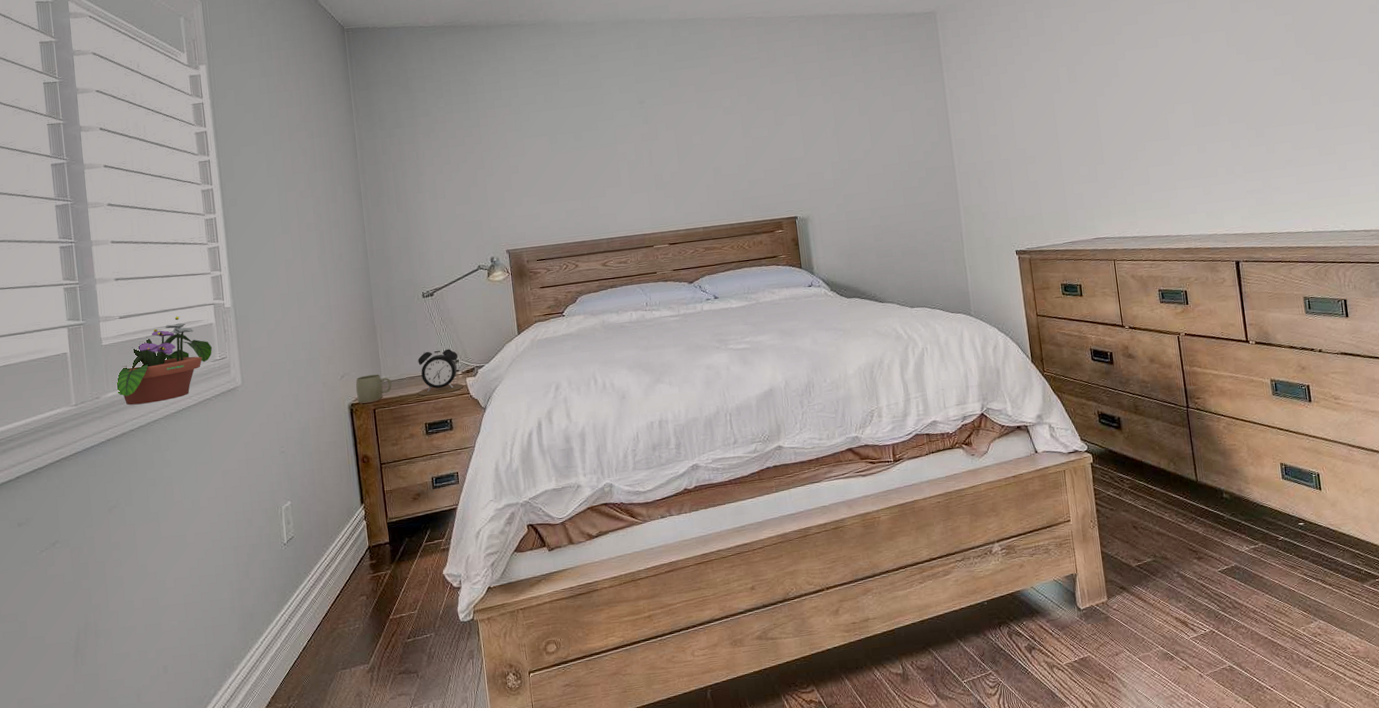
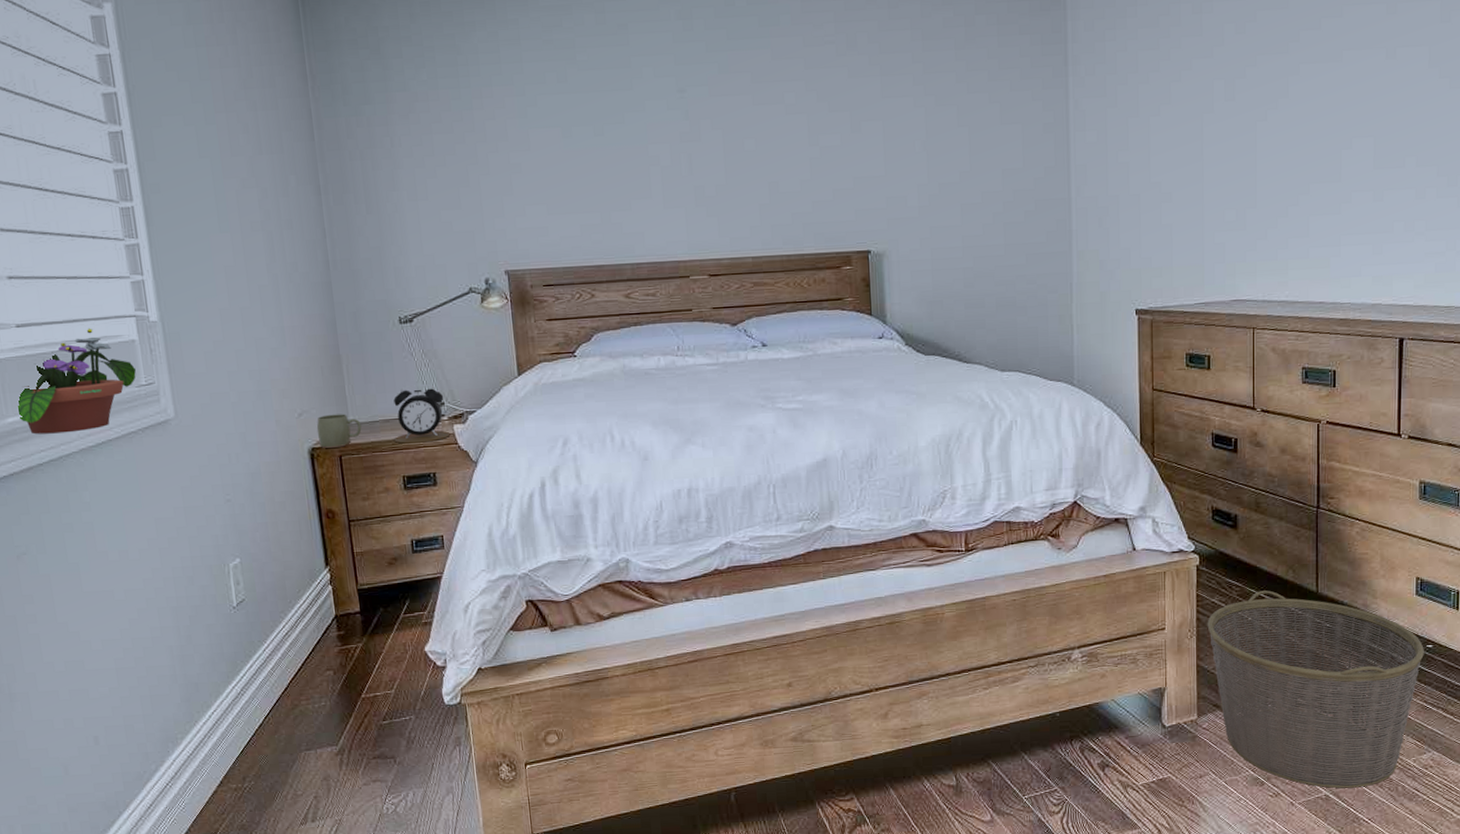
basket: none [1105,481,1298,659] -> present [1207,590,1424,789]

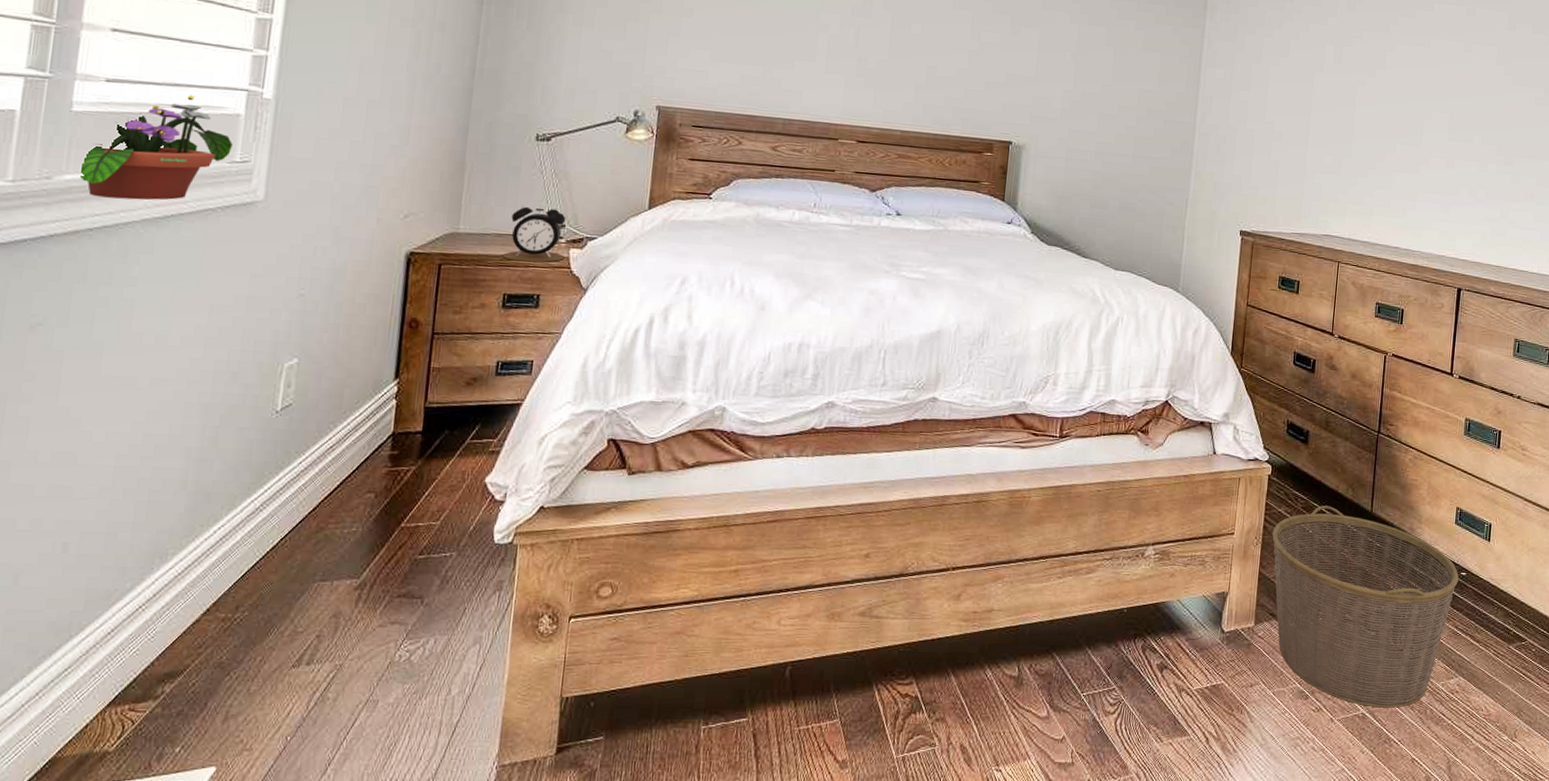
mug: present [316,414,362,448] -> none [420,220,471,256]

